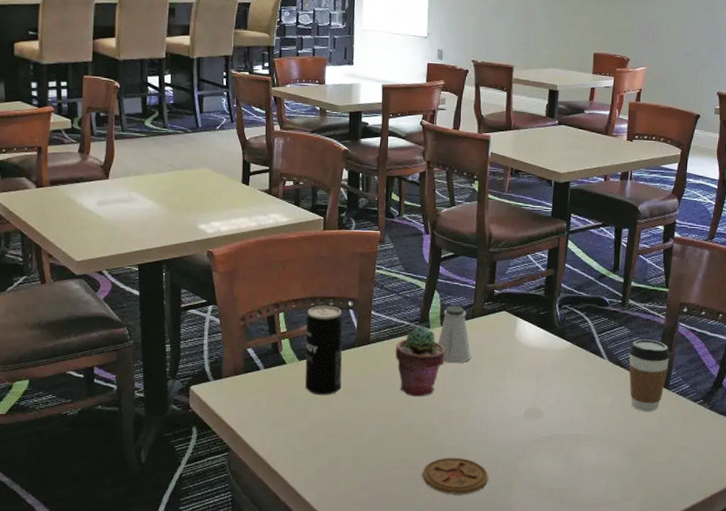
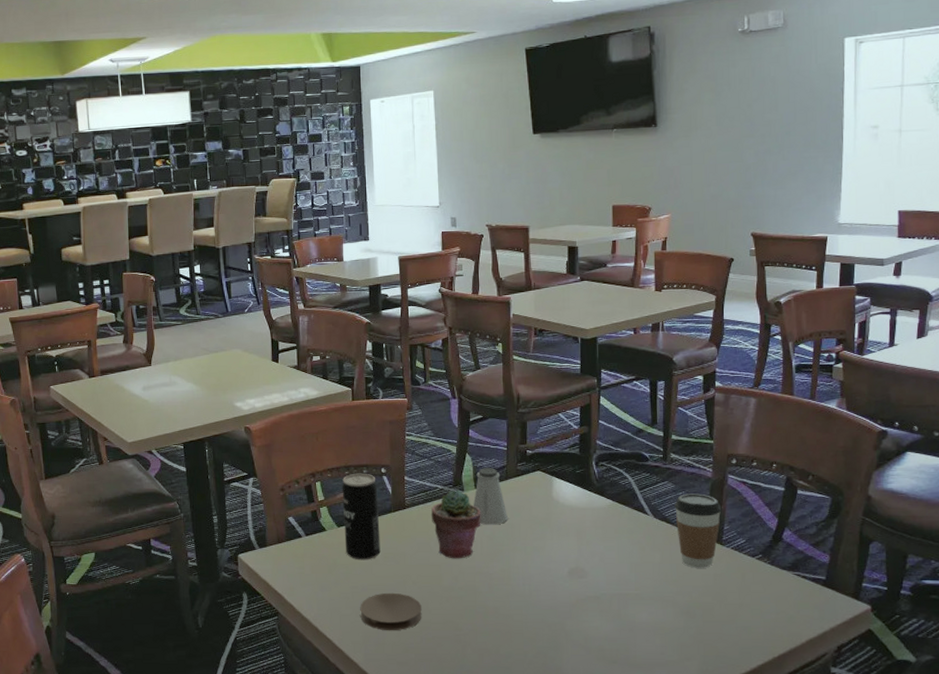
coaster: none [315,429,379,469] -> present [360,592,422,631]
coaster: present [422,457,488,494] -> none [467,618,535,655]

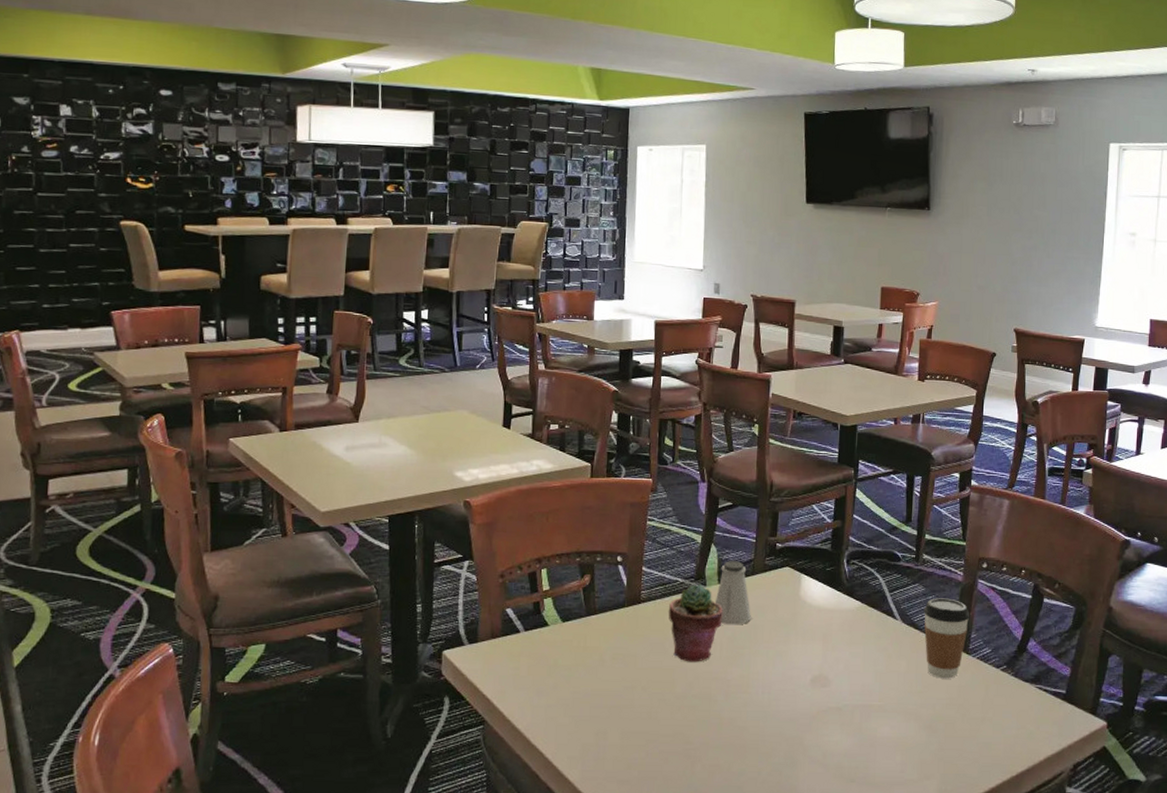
beverage can: present [342,473,381,560] -> none [569,560,612,662]
coaster: present [360,592,422,631] -> none [580,699,650,744]

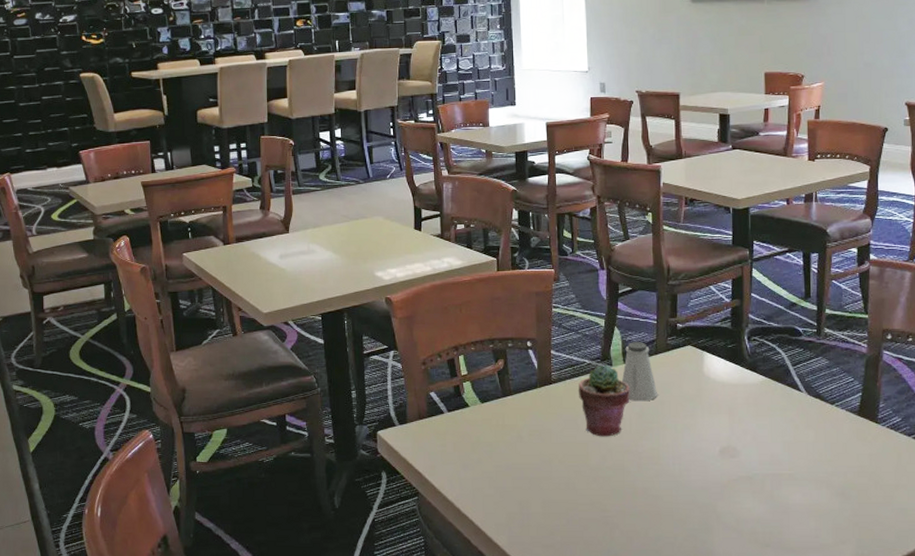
coffee cup: present [924,598,970,679] -> none [829,370,877,447]

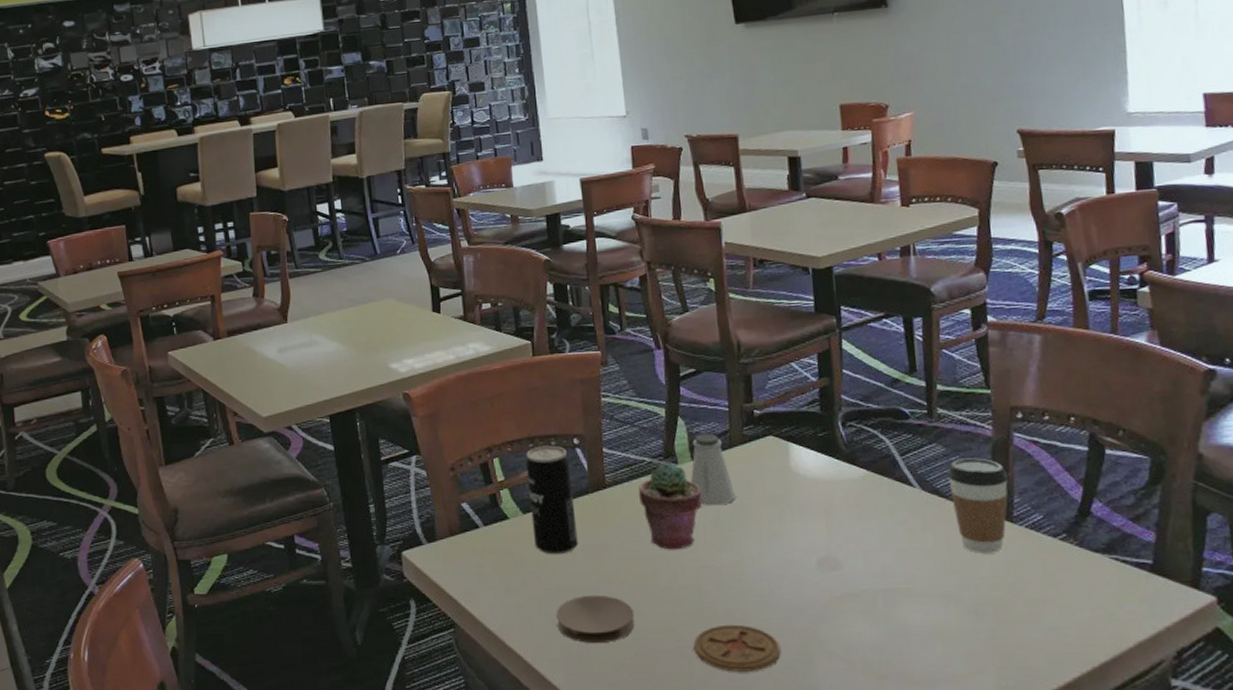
beverage can: none [486,346,526,438] -> present [525,445,578,555]
coaster: none [504,472,569,513] -> present [556,595,635,644]
coaster: none [615,499,686,538] -> present [693,624,781,672]
coffee cup: none [829,370,877,447] -> present [947,458,1009,554]

